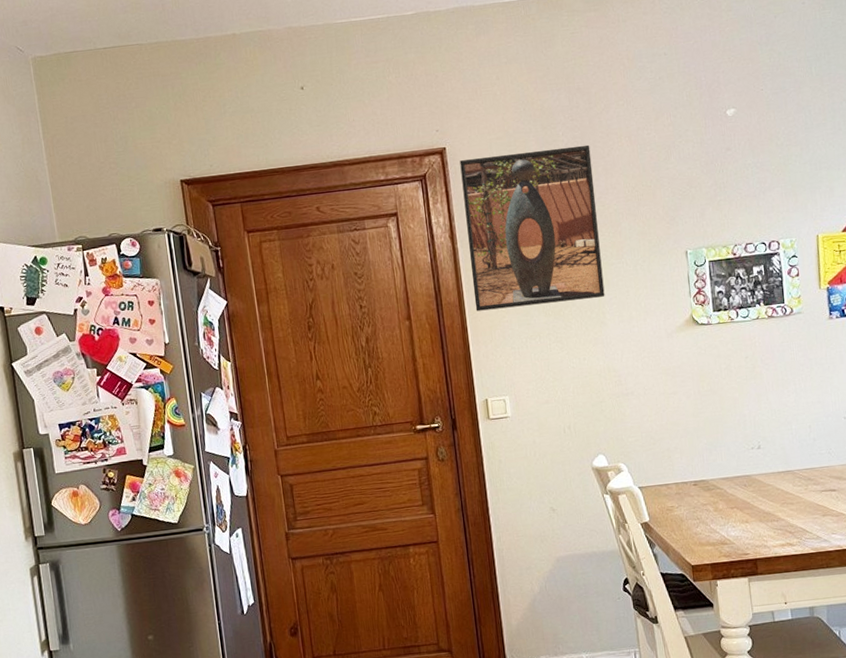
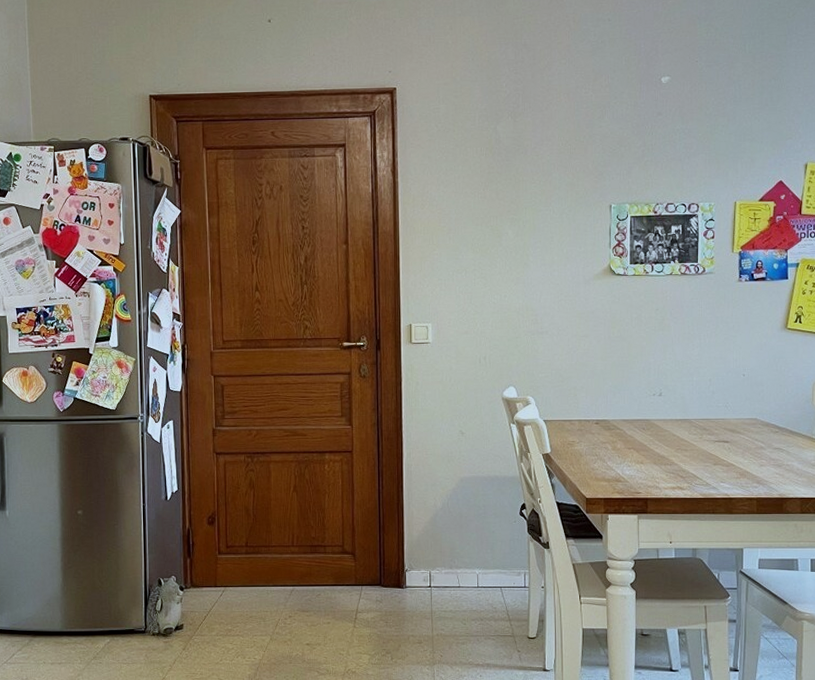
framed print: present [460,144,605,311] -> none [408,97,531,242]

